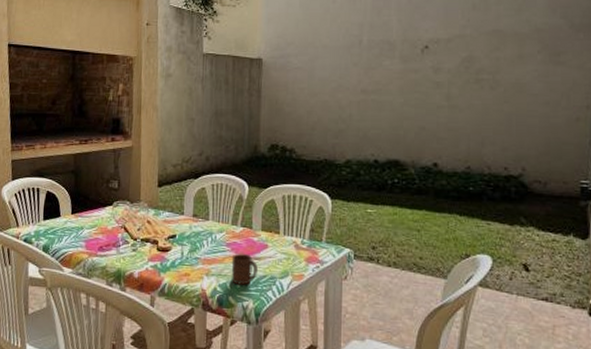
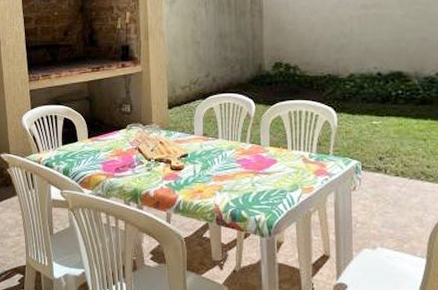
cup: present [231,254,258,285] -> none [242,170,268,199]

